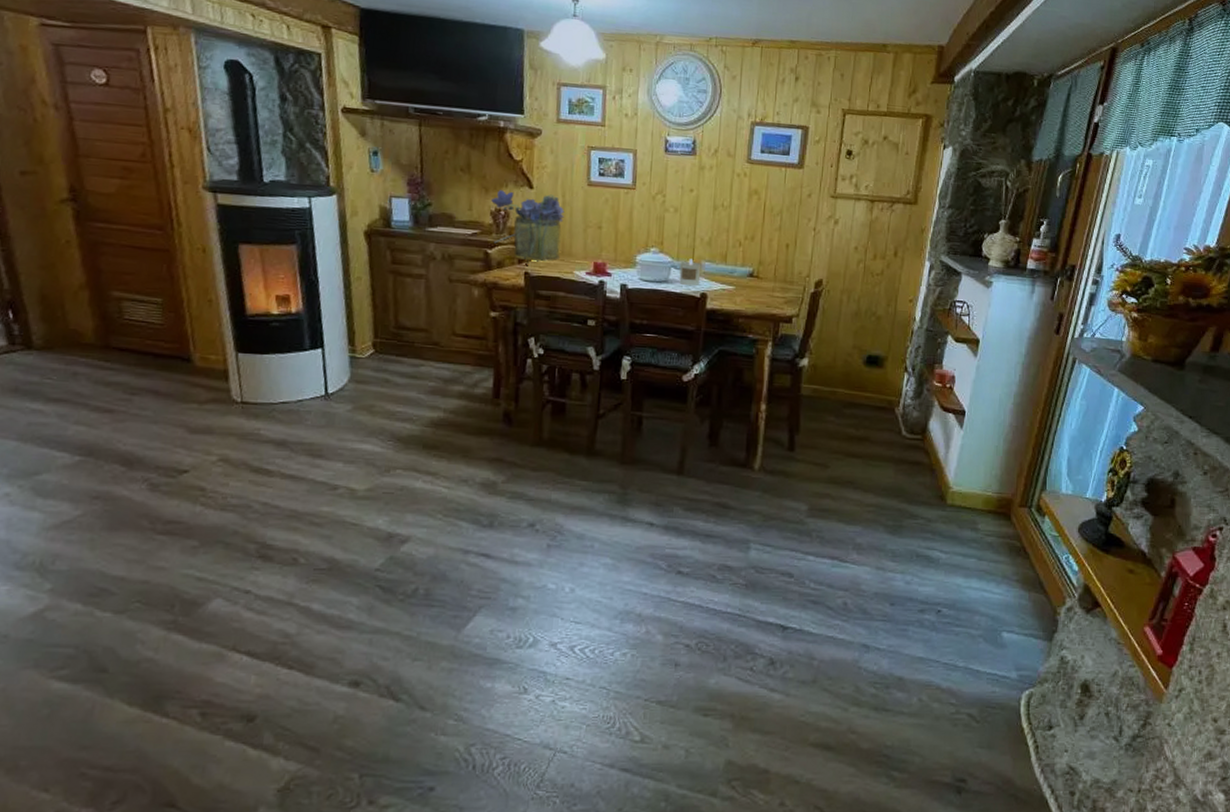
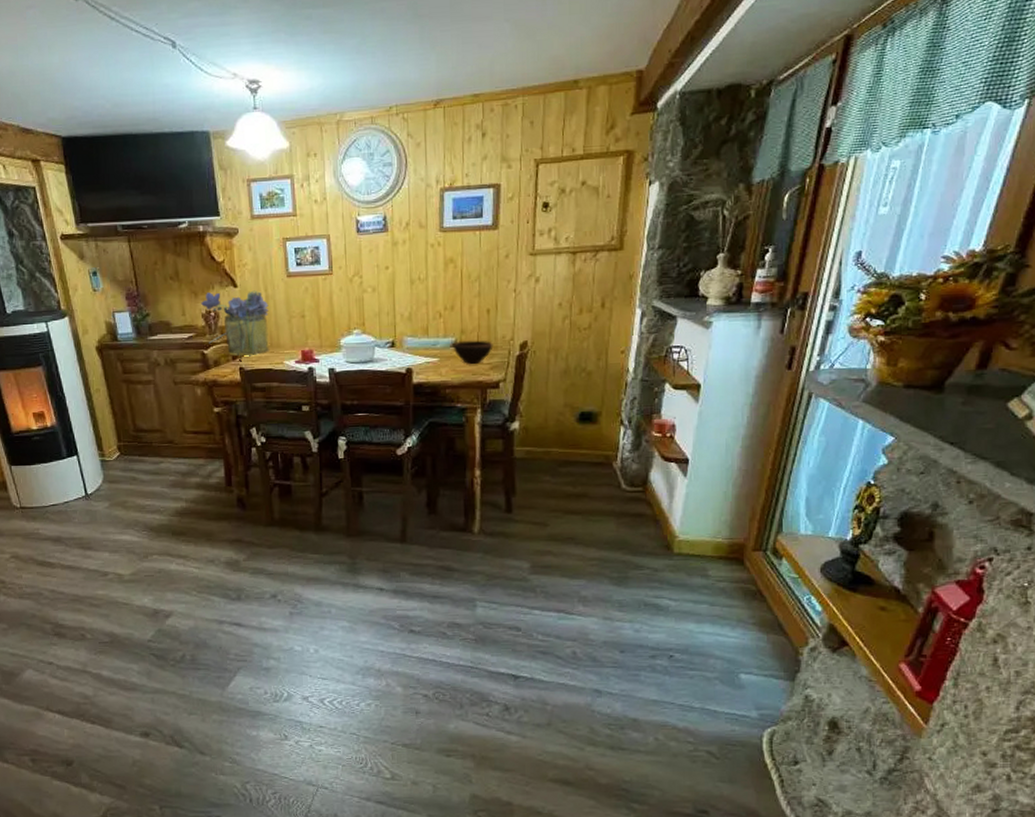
candle: present [679,259,702,287] -> none [383,336,405,363]
bowl: none [749,271,790,296] -> present [453,340,493,364]

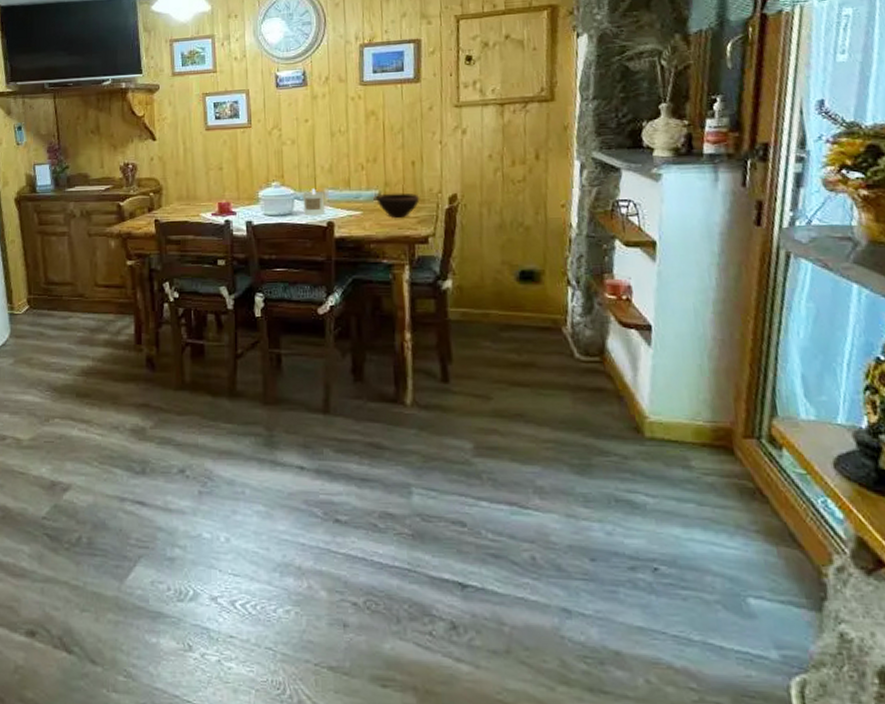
flower bouquet: present [201,290,270,362] -> none [120,143,187,214]
candle: none [383,336,405,363] -> present [303,188,325,216]

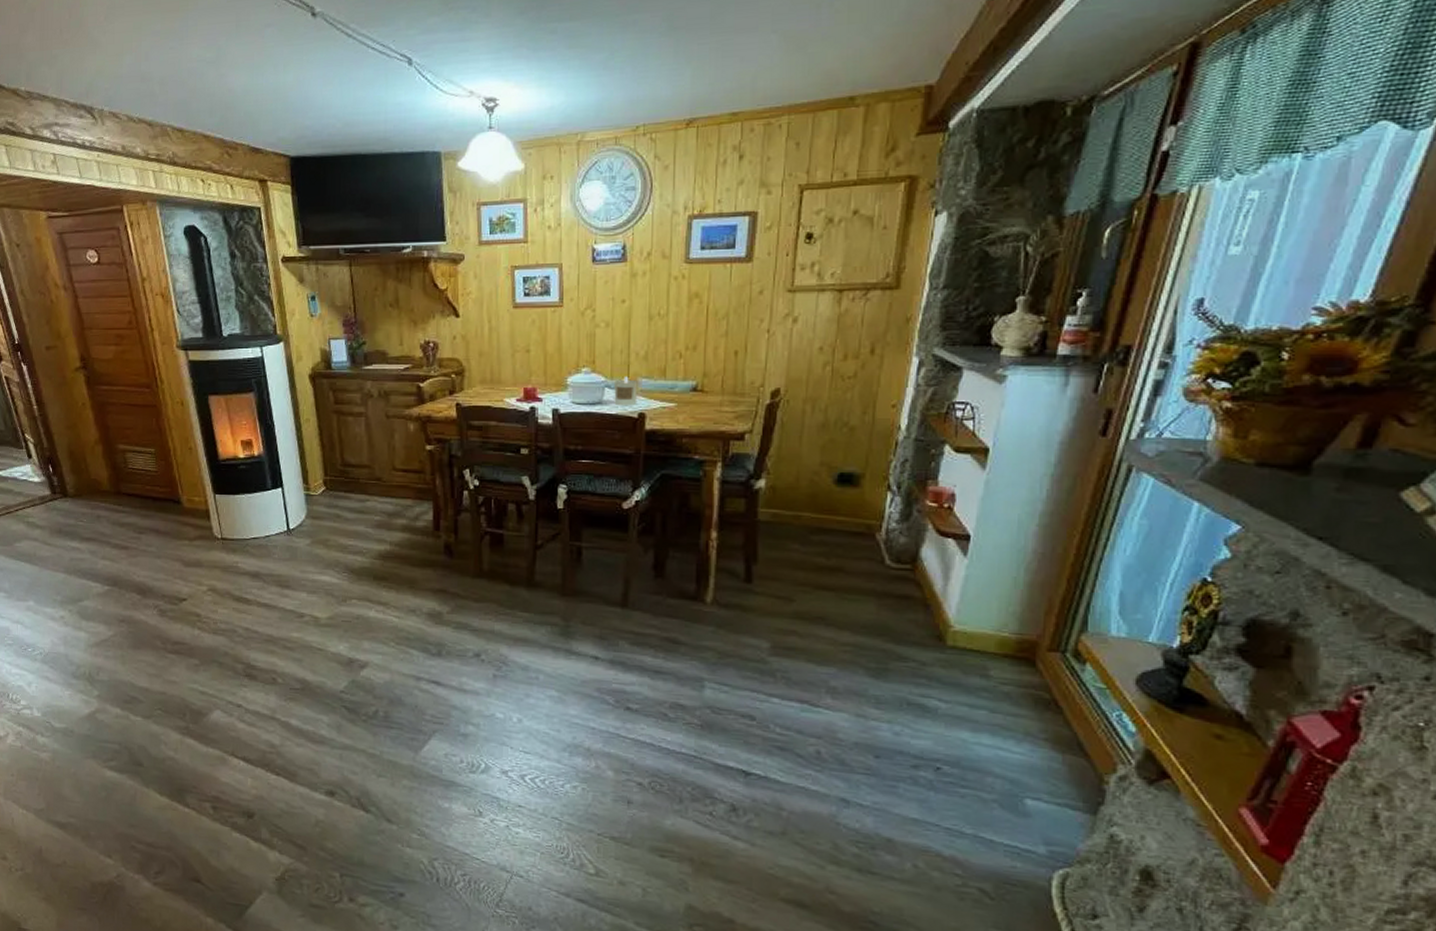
bowl: present [376,192,420,218] -> none [693,385,740,411]

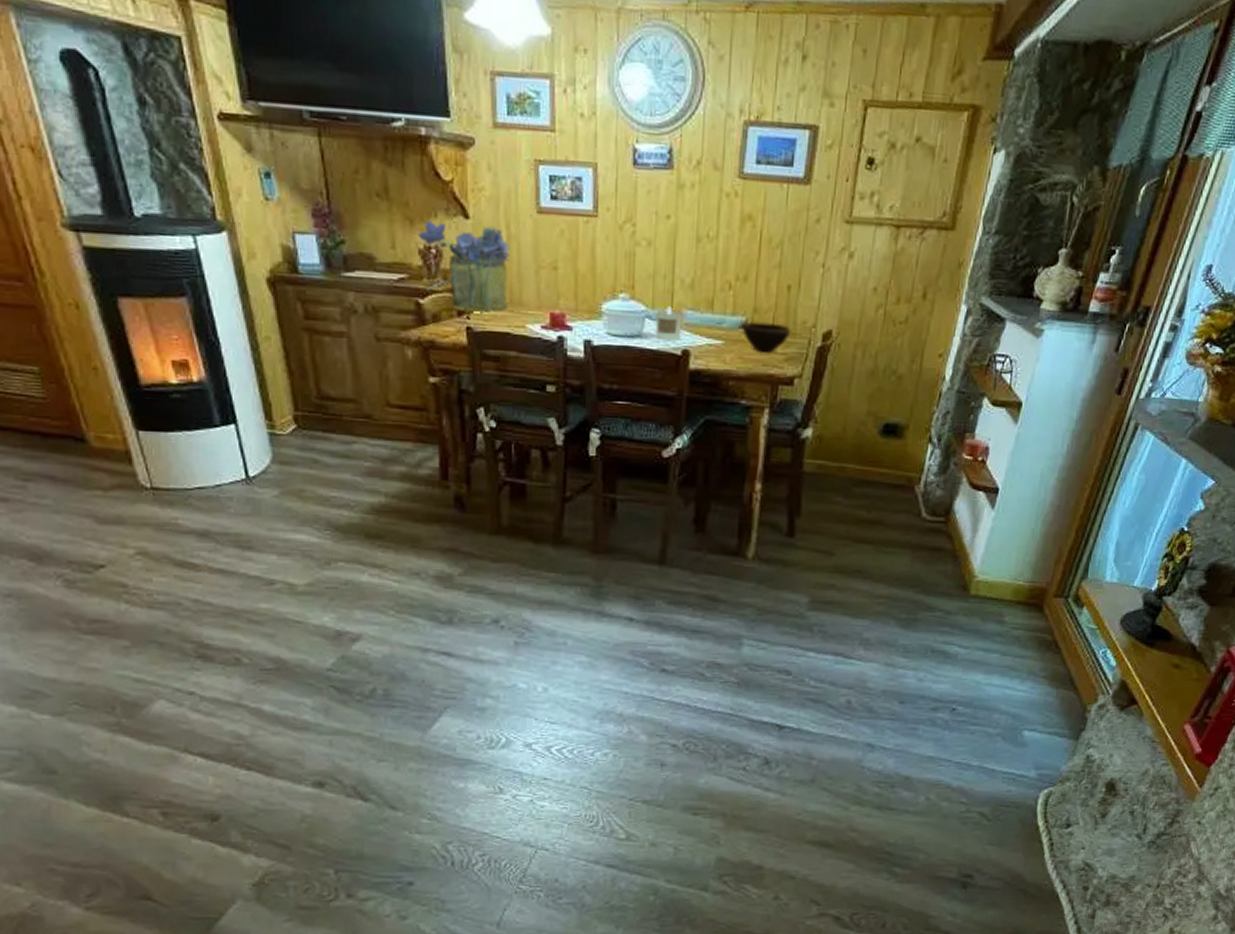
flower bouquet: none [420,321,491,397] -> present [418,221,510,320]
bowl: none [693,385,740,411] -> present [742,321,791,352]

